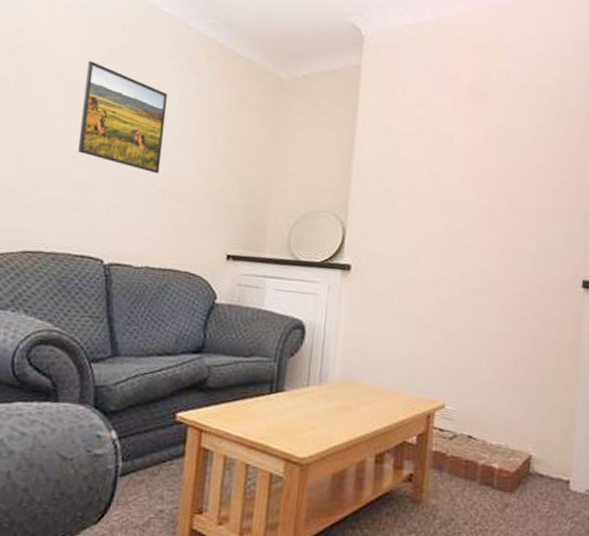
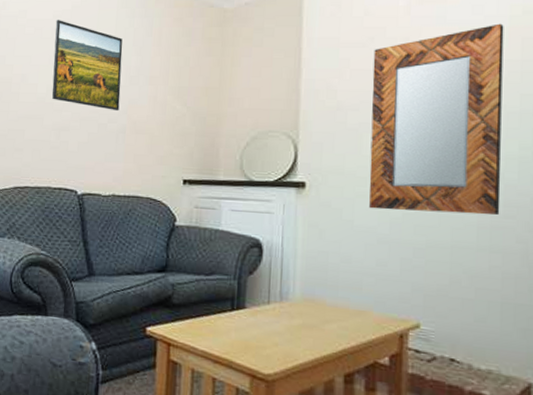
home mirror: none [408,130,531,305] -> present [369,23,504,216]

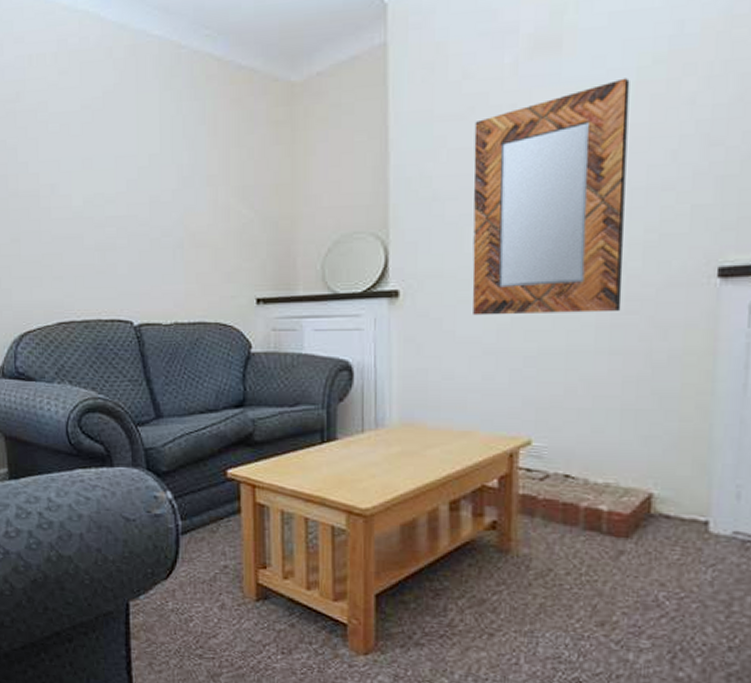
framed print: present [52,20,123,112] -> none [85,111,174,222]

